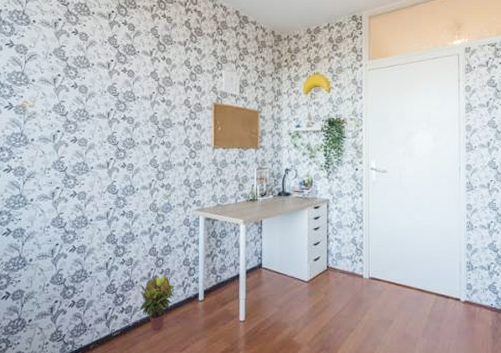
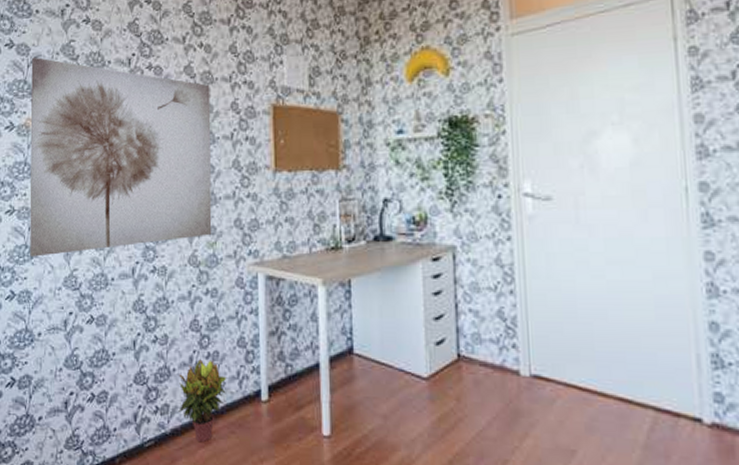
wall art: none [24,55,170,204] -> present [30,57,212,257]

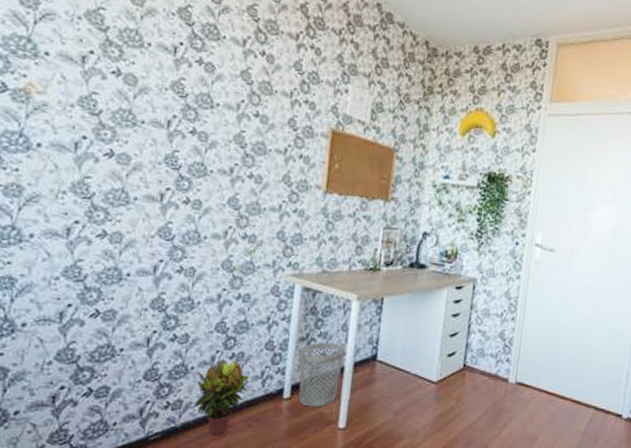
wall art: present [30,57,212,257] -> none [18,13,268,244]
wastebasket: none [272,335,319,411] -> present [298,342,346,407]

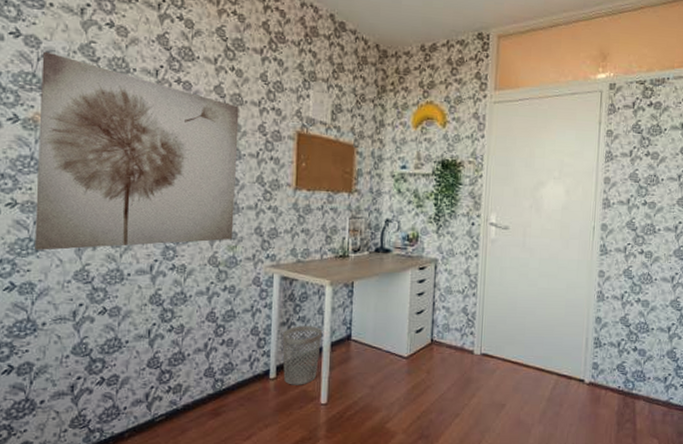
wall art: none [18,13,268,244] -> present [35,51,239,251]
potted plant: present [193,359,250,436] -> none [191,345,240,415]

